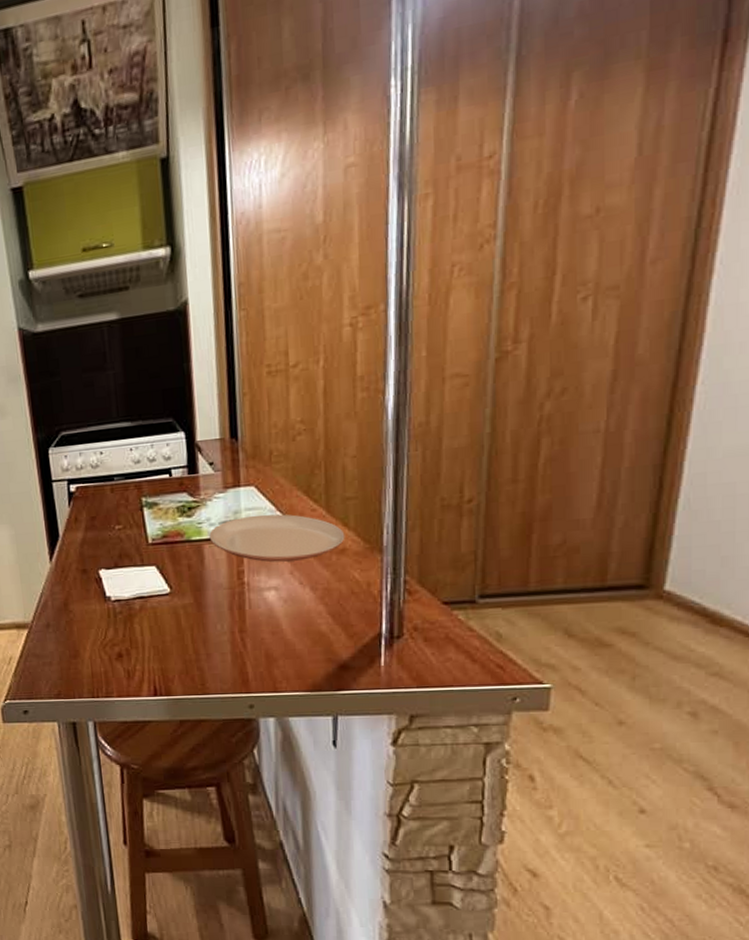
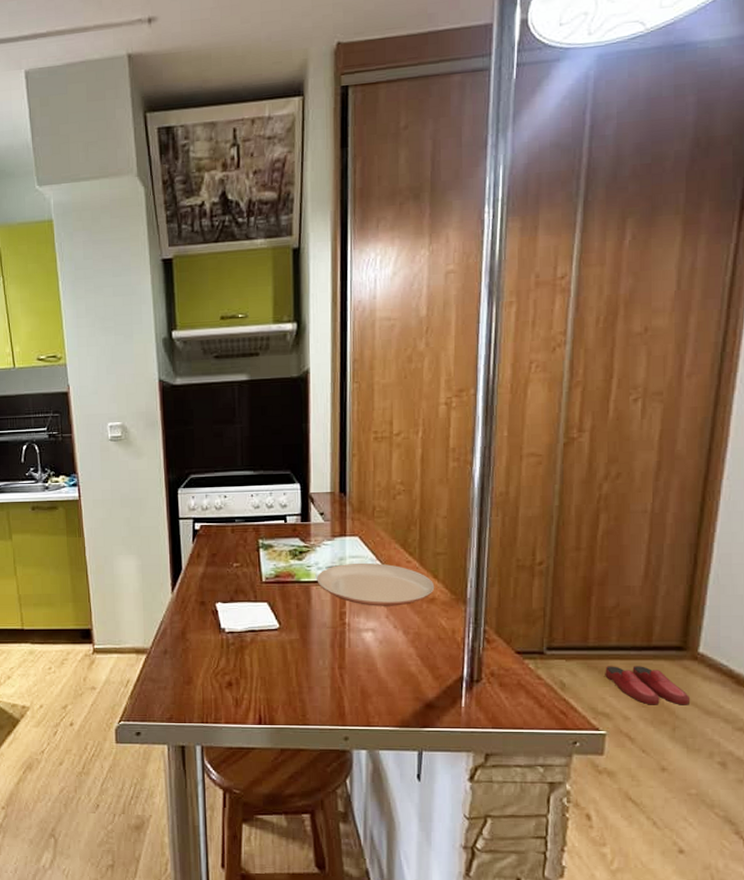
slippers: none [549,609,654,653] -> present [605,666,691,705]

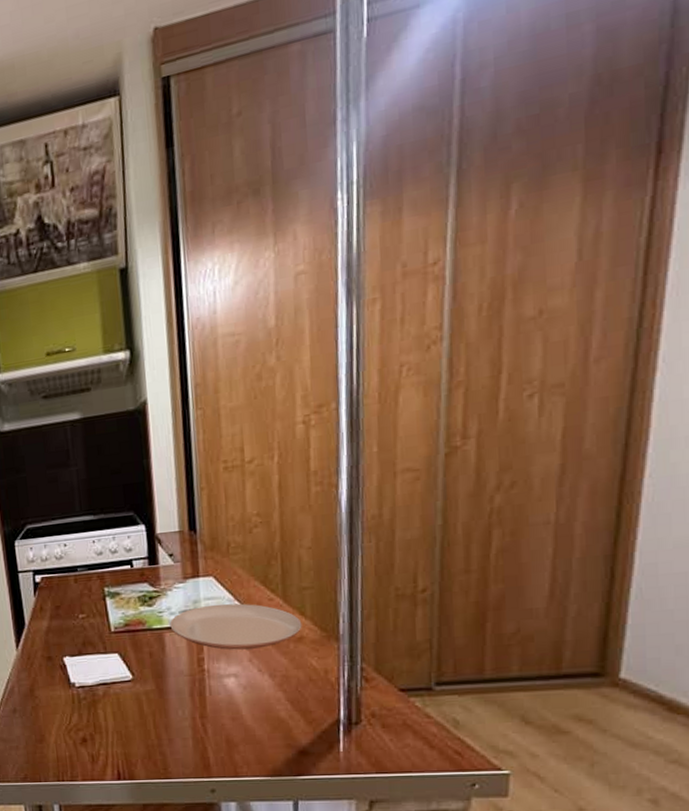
slippers: present [605,666,691,705] -> none [506,697,612,740]

